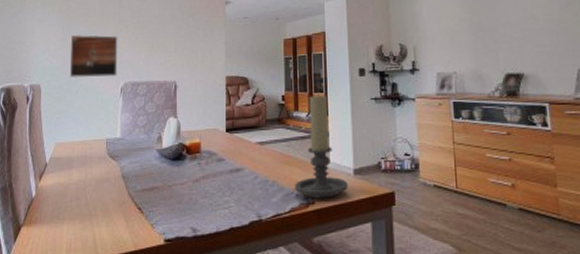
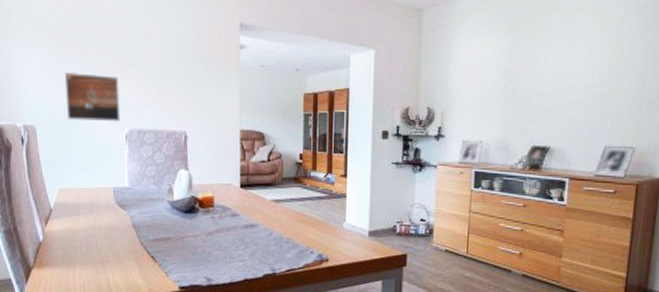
candle holder: present [295,94,348,199] -> none [310,155,362,257]

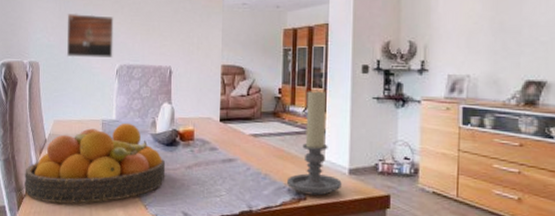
fruit bowl: none [30,190,186,274] -> present [24,123,166,204]
candle holder: none [310,155,362,257] -> present [287,90,342,196]

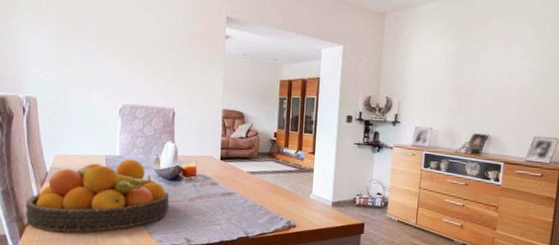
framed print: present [66,13,114,58] -> none [65,51,116,97]
candle holder: present [287,90,342,196] -> none [280,135,326,224]

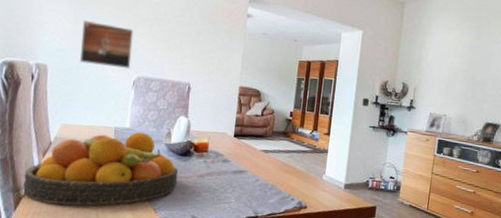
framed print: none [65,51,116,97] -> present [79,20,134,69]

